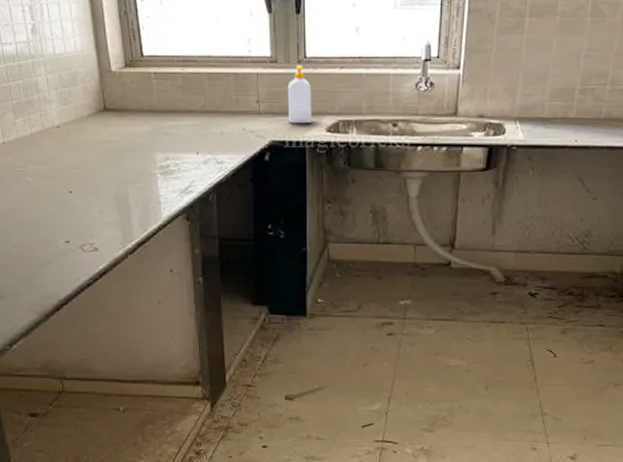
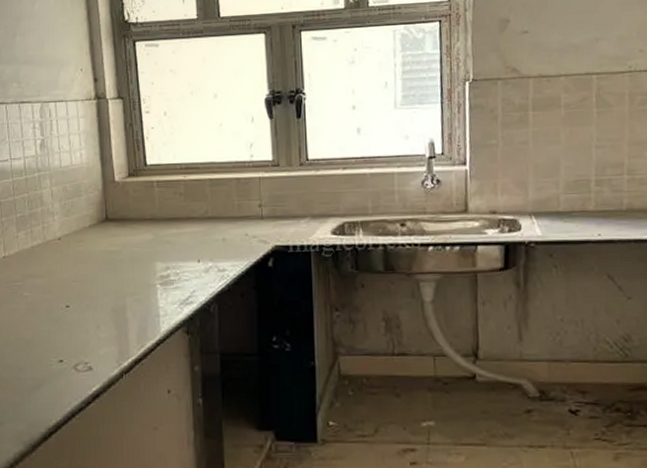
soap bottle: present [287,64,312,124] -> none [290,167,317,227]

